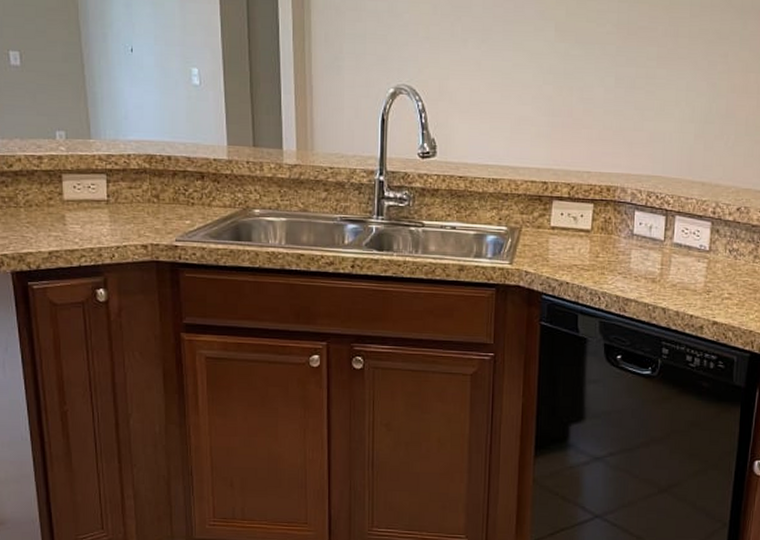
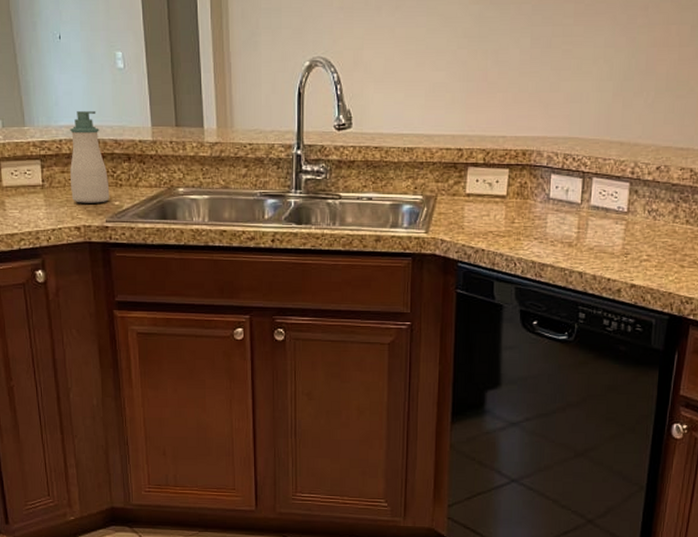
soap bottle: none [138,126,181,222] -> present [70,111,110,203]

